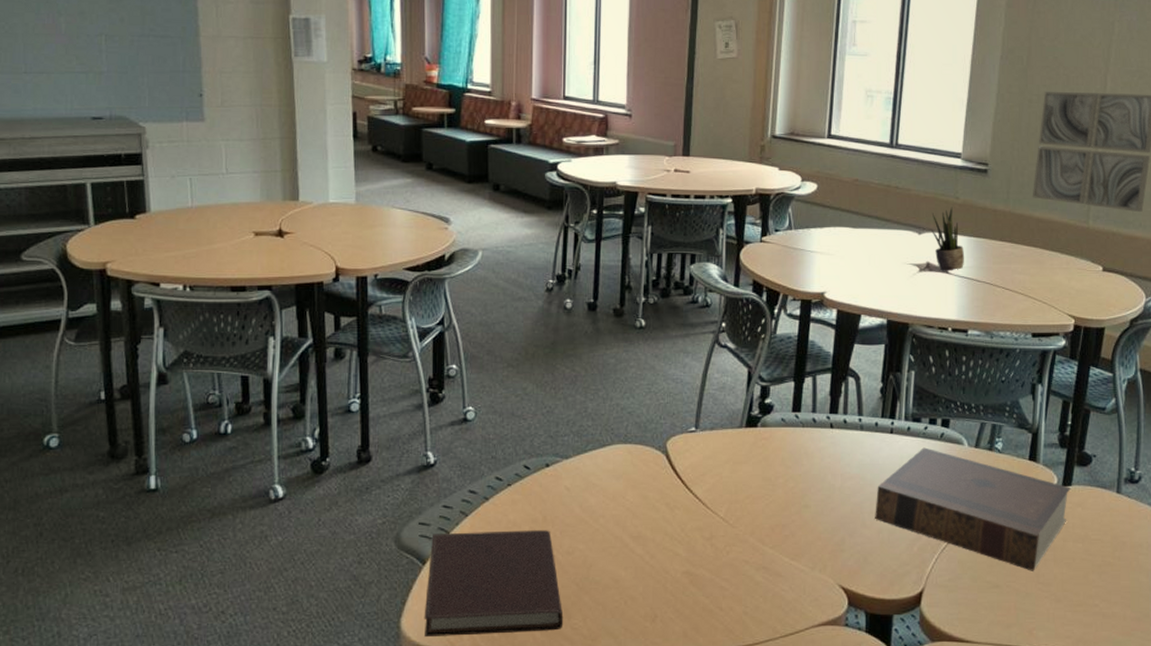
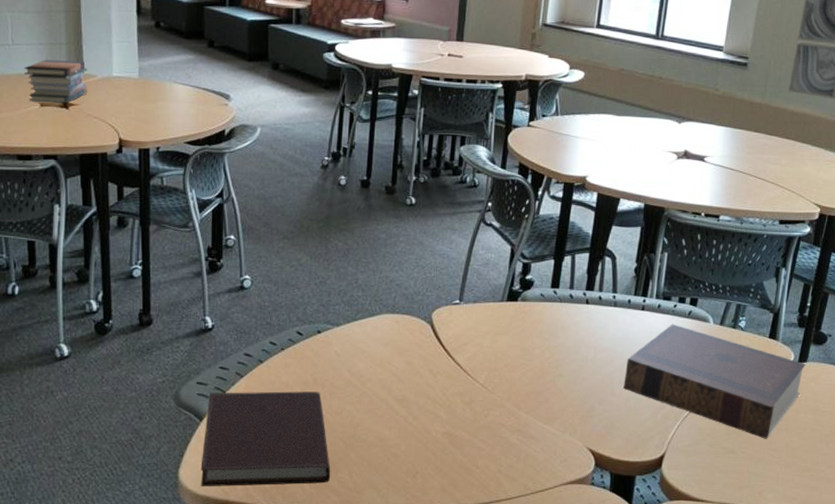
book stack: none [238,188,304,232] -> present [24,60,88,104]
potted plant: present [931,207,964,271] -> none [691,98,721,160]

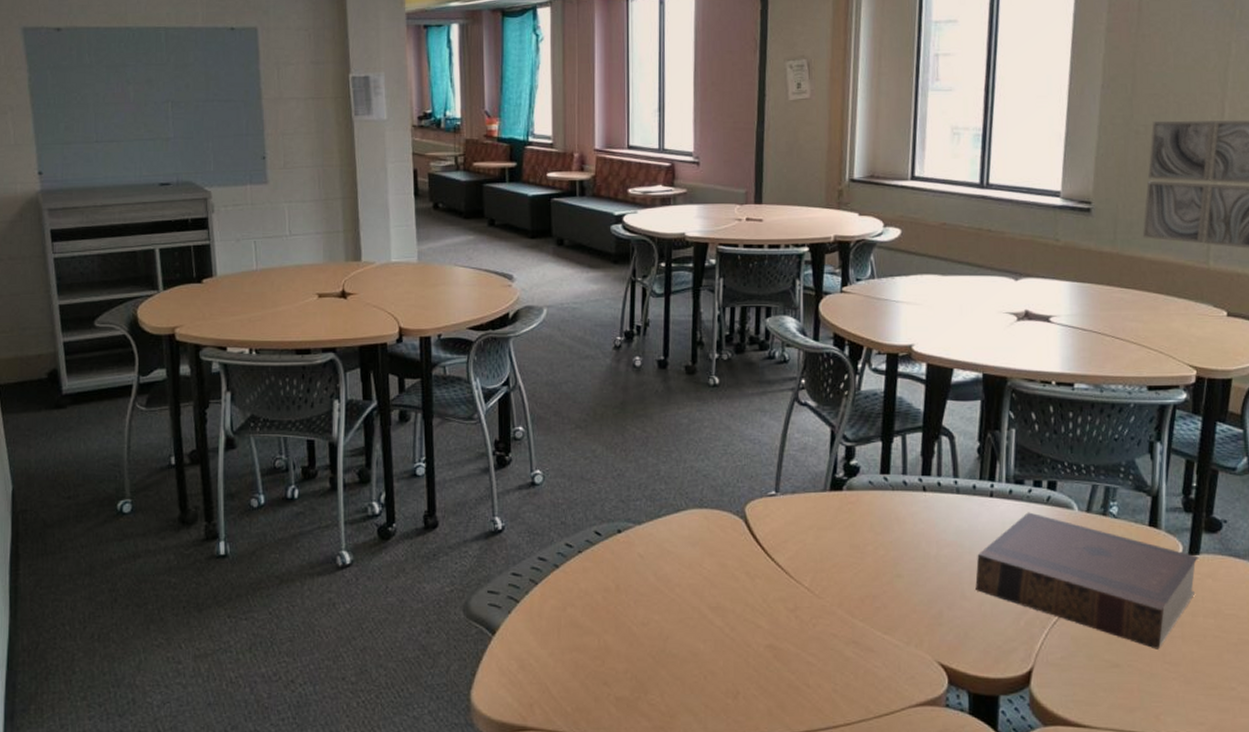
book stack: present [24,60,88,104] -> none [301,248,366,293]
notebook: present [200,391,331,487] -> none [494,600,640,711]

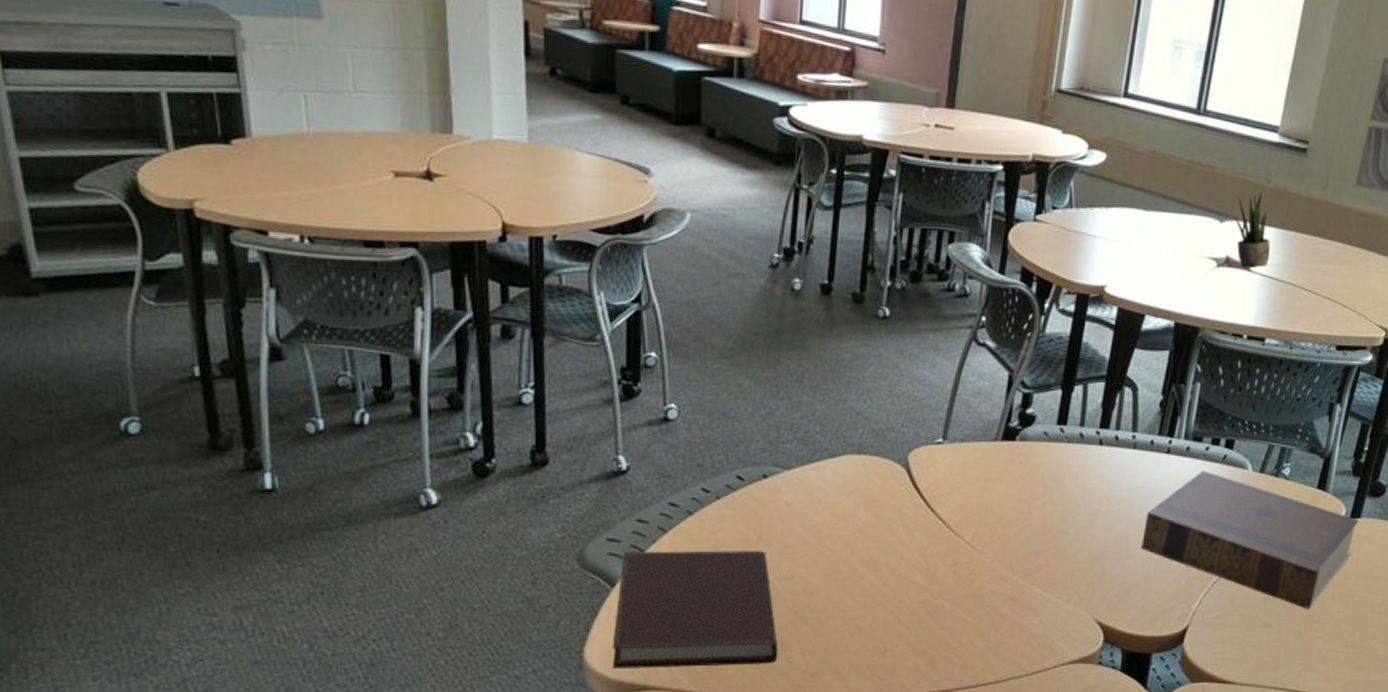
notebook: none [494,600,640,711] -> present [612,550,779,670]
potted plant: none [1029,250,1067,320] -> present [1235,191,1271,269]

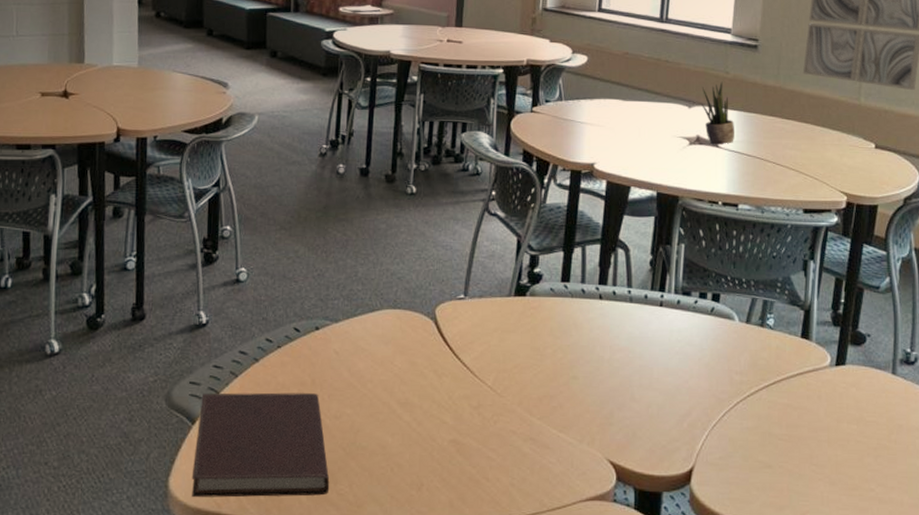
book: present [1141,470,1359,610] -> none [644,321,844,452]

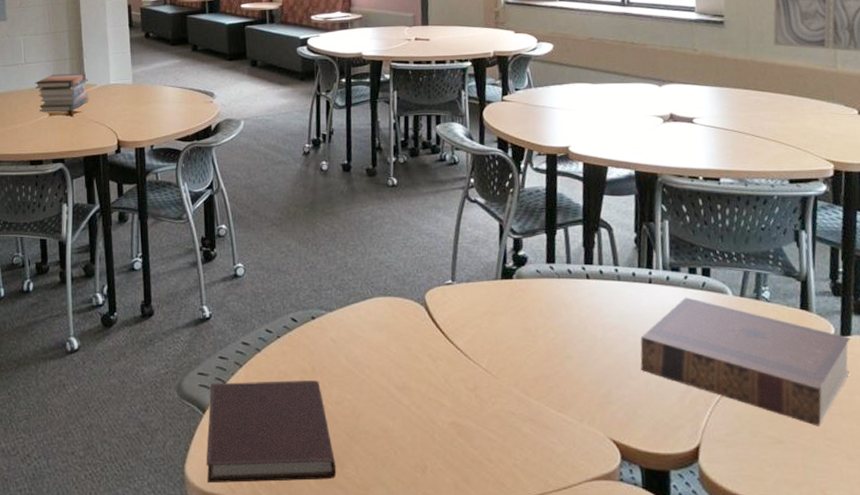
book stack: none [26,50,89,93] -> present [34,73,89,112]
book: none [644,321,844,452] -> present [640,297,850,426]
potted plant: present [701,81,734,145] -> none [670,59,709,121]

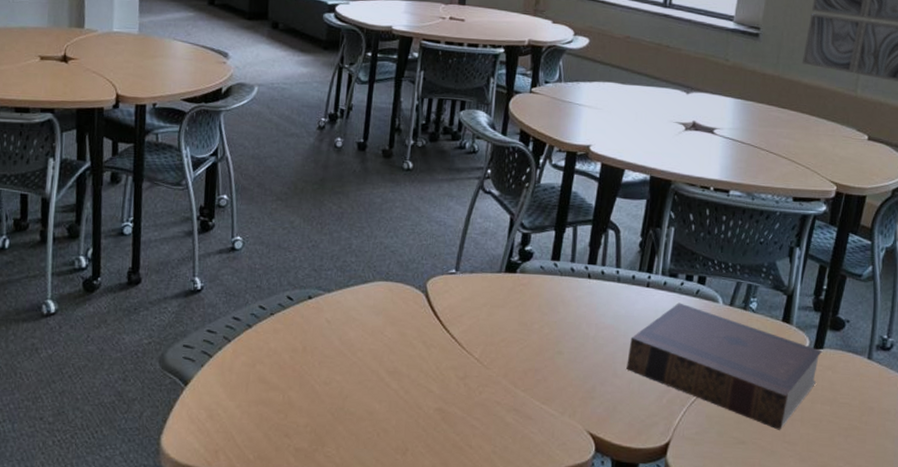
book stack: present [34,73,89,112] -> none [26,14,89,58]
notebook: present [206,380,337,484] -> none [183,356,318,457]

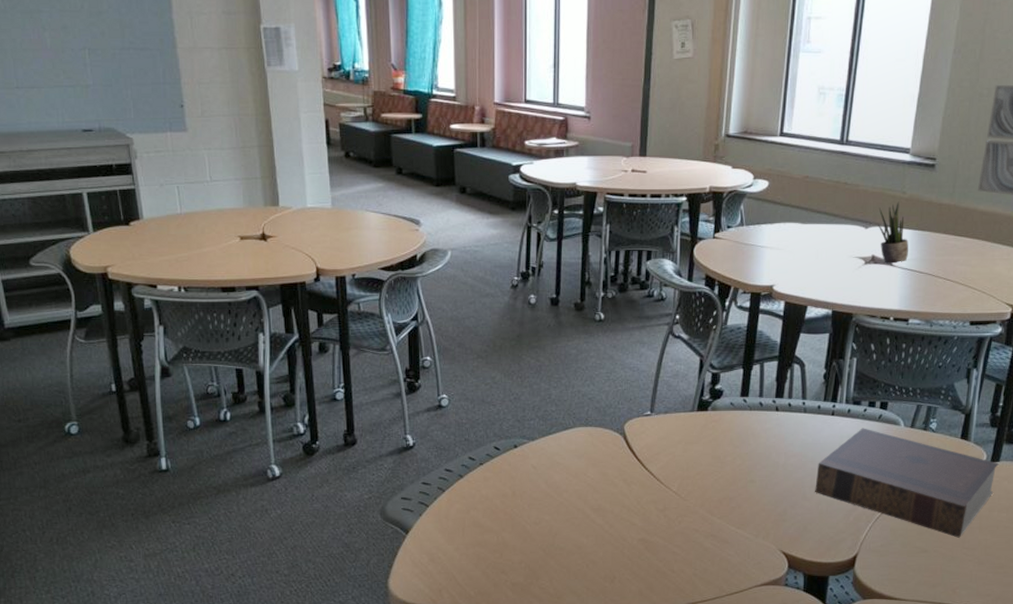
potted plant: none [700,68,731,132] -> present [878,201,908,264]

